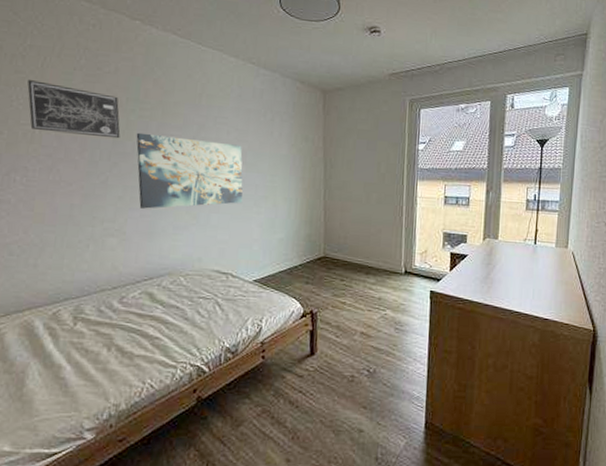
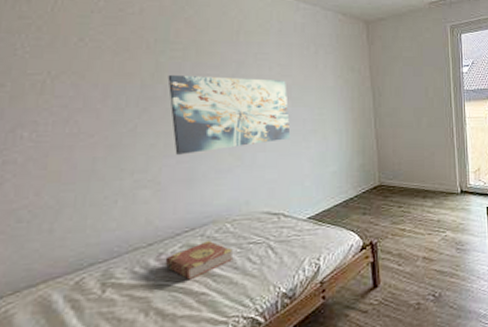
wall art: present [27,80,121,139] -> none [35,26,149,83]
book: none [126,290,184,324] -> present [165,240,232,280]

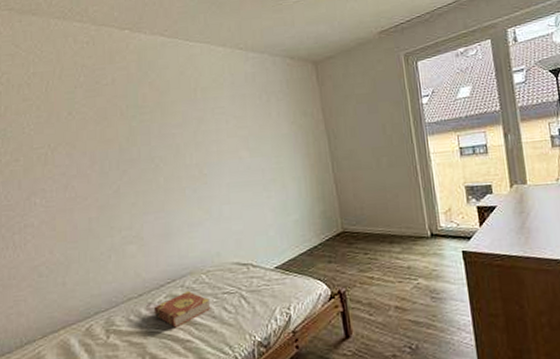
wall art: present [168,74,291,155] -> none [140,132,252,212]

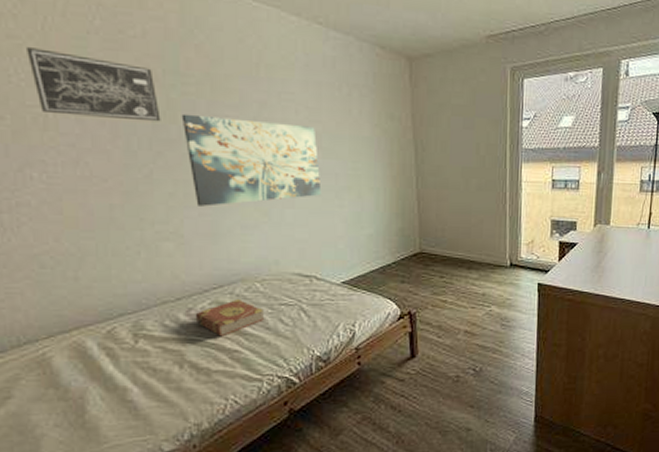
wall art: none [36,105,125,152] -> present [27,47,161,122]
wall art: none [140,132,252,212] -> present [181,113,322,207]

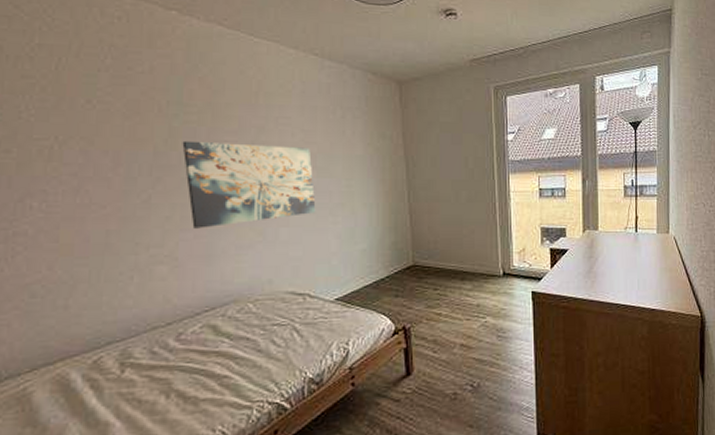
wall art: present [27,47,161,122] -> none [39,86,163,150]
book: present [195,298,264,337] -> none [185,320,255,362]

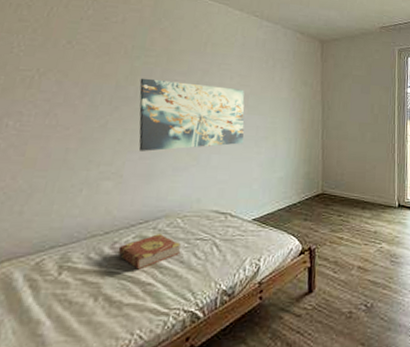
book: none [185,320,255,362] -> present [117,233,181,270]

